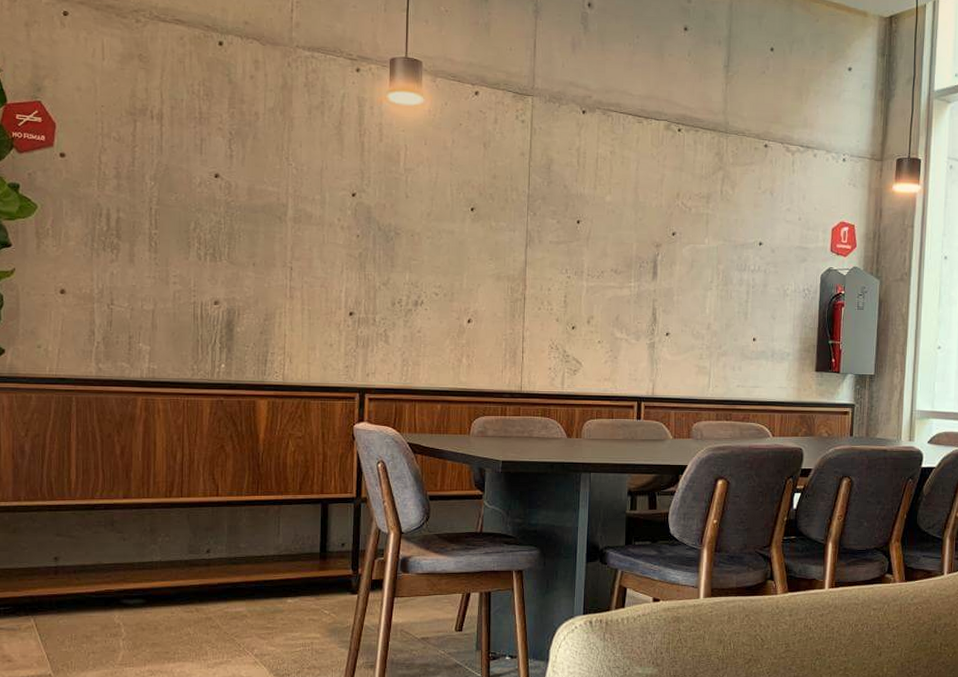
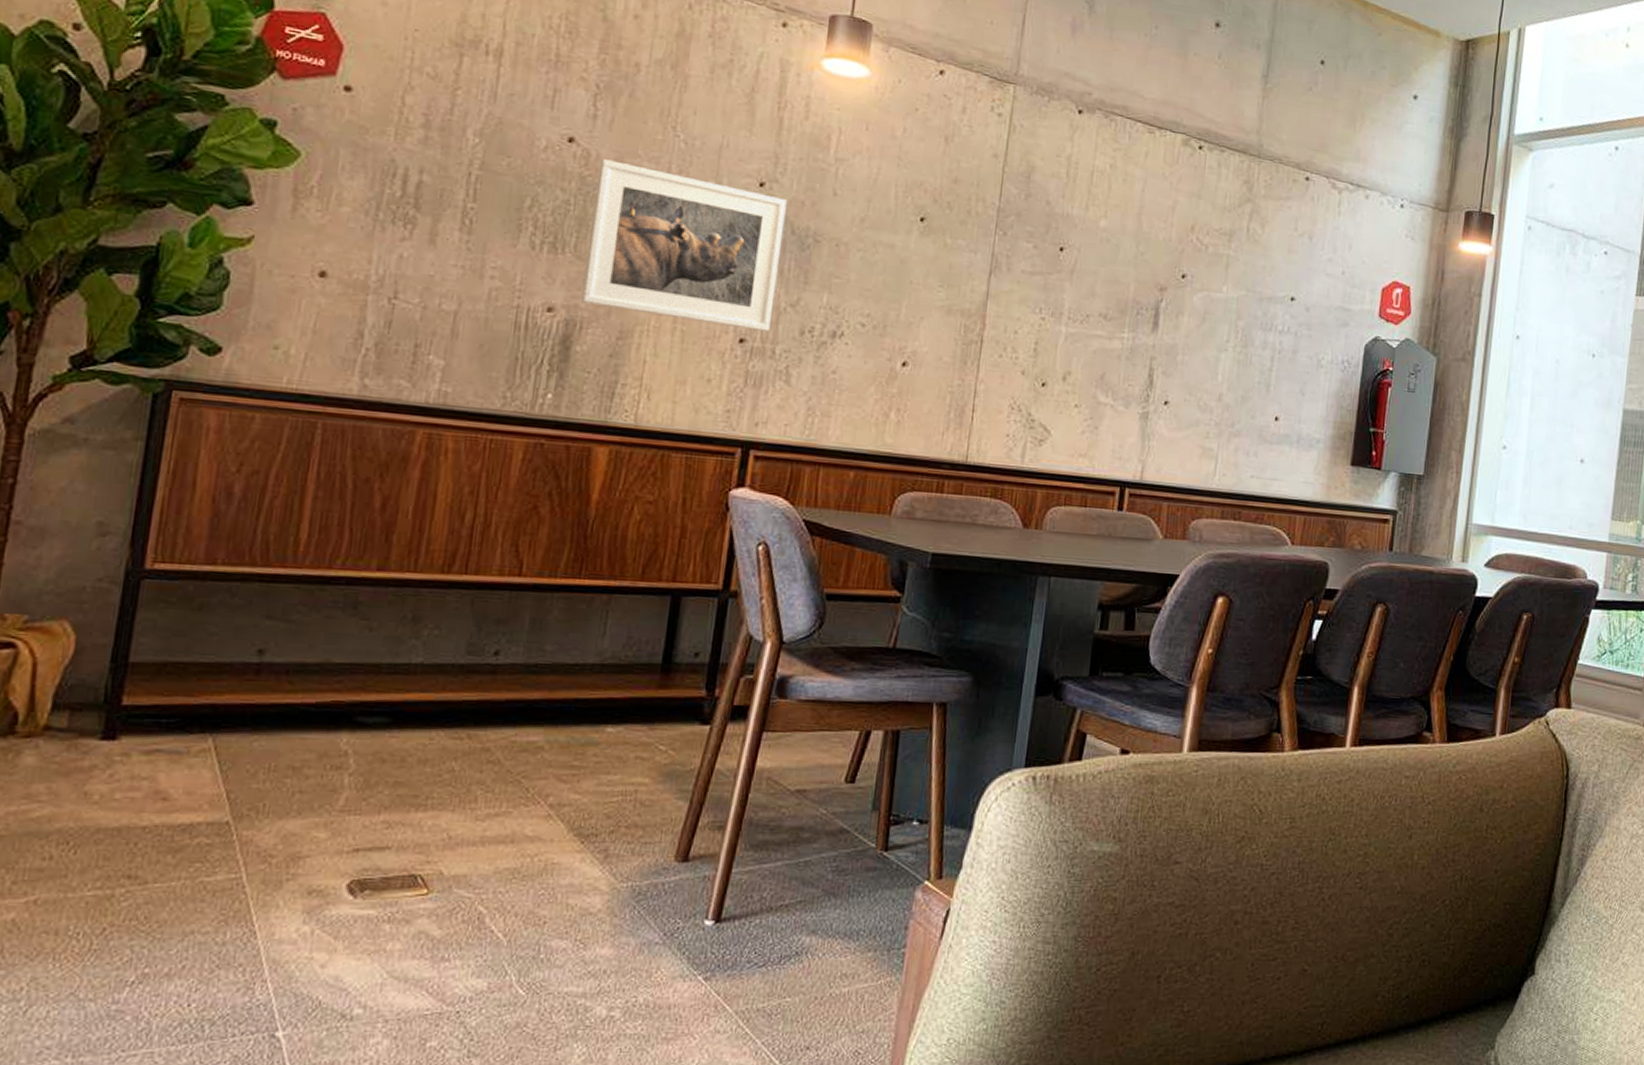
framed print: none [237,188,373,305] -> present [582,159,787,332]

